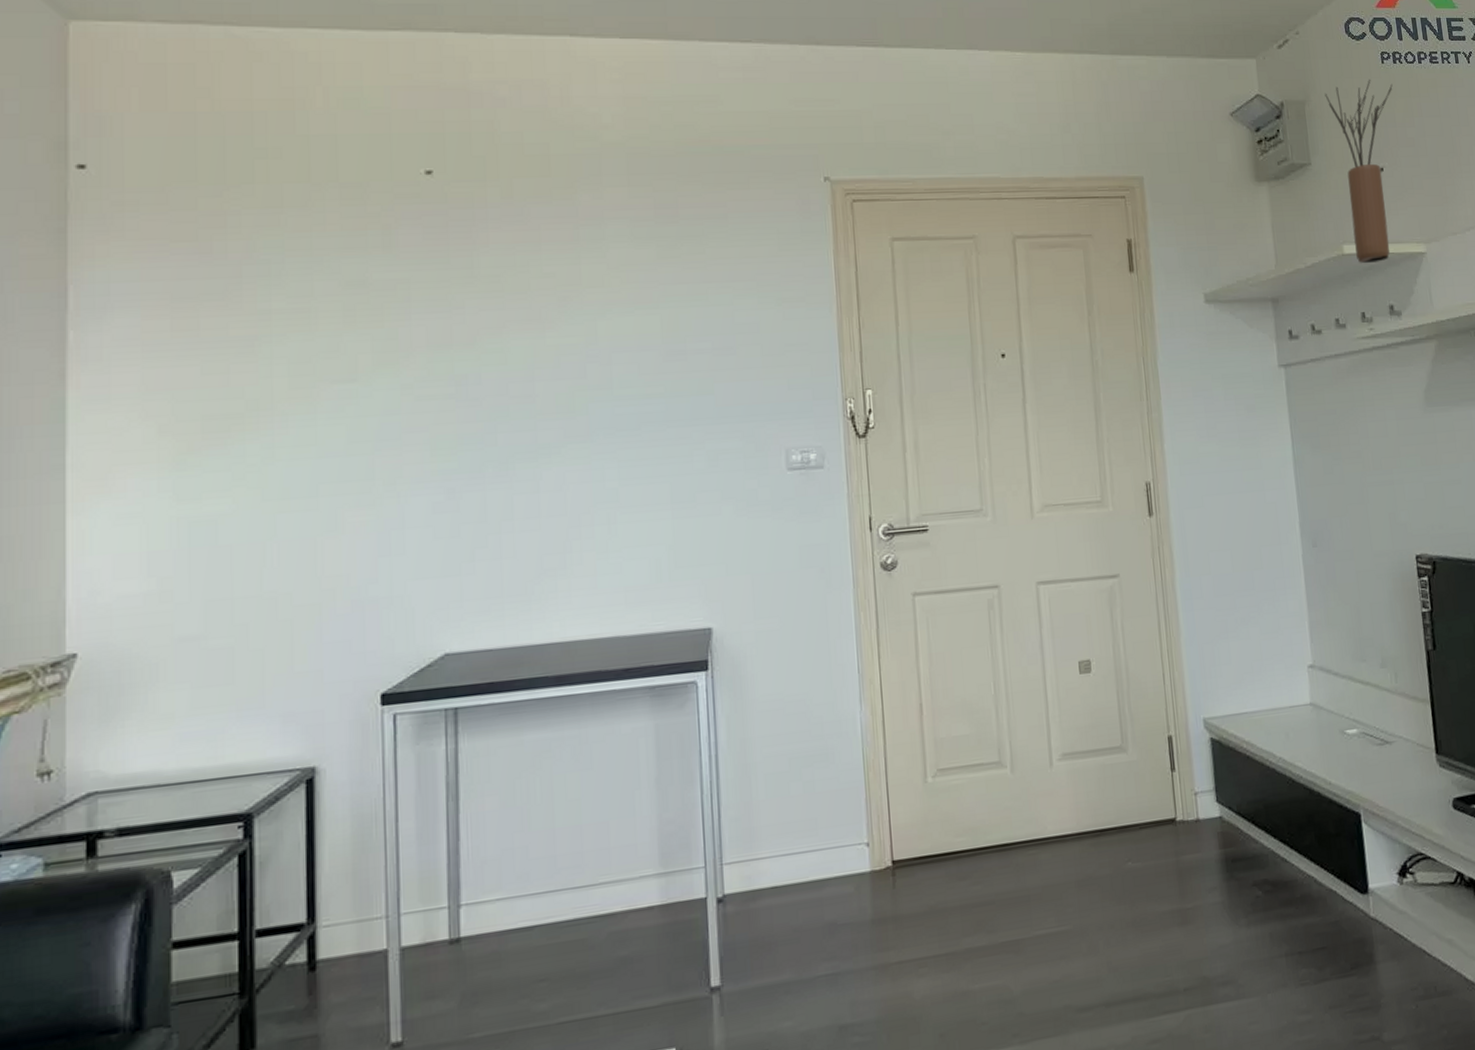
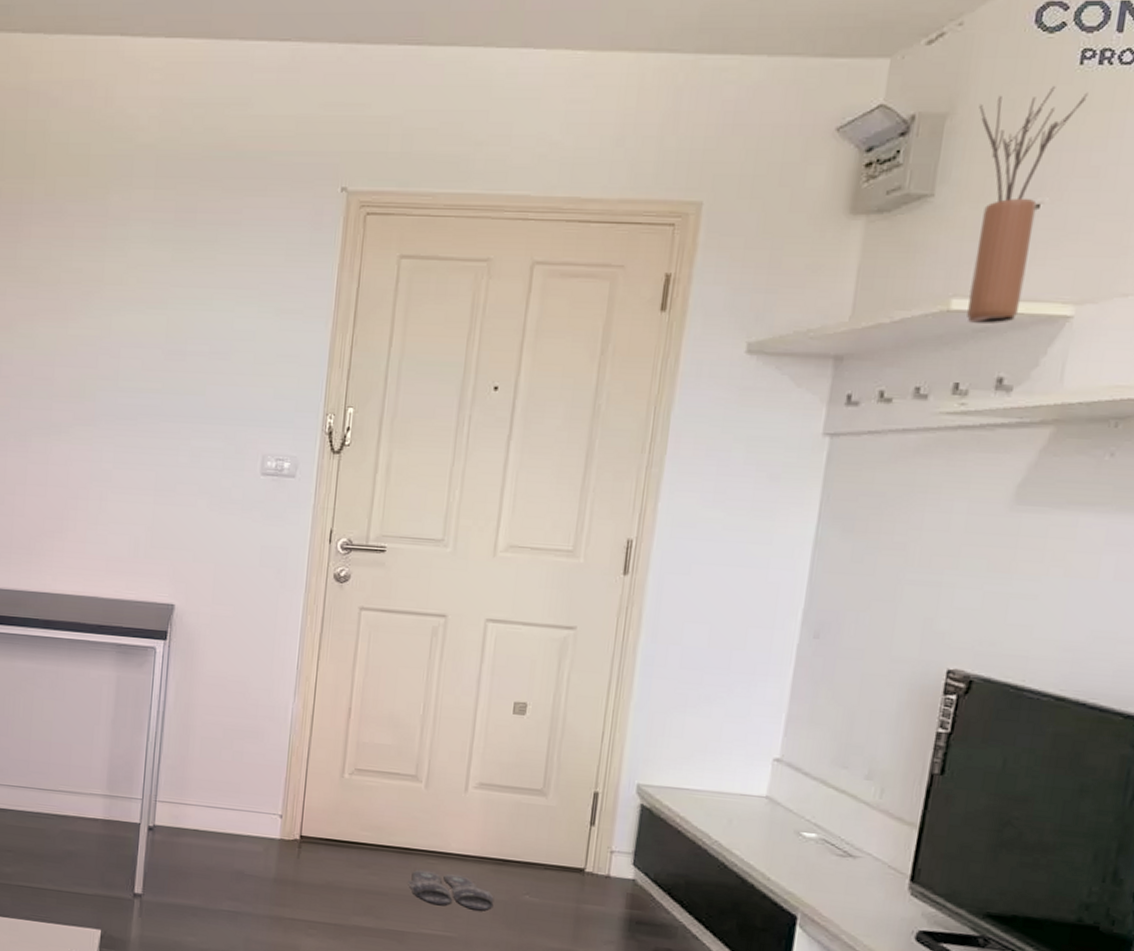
slippers: none [1013,858,1101,900] -> present [408,869,494,911]

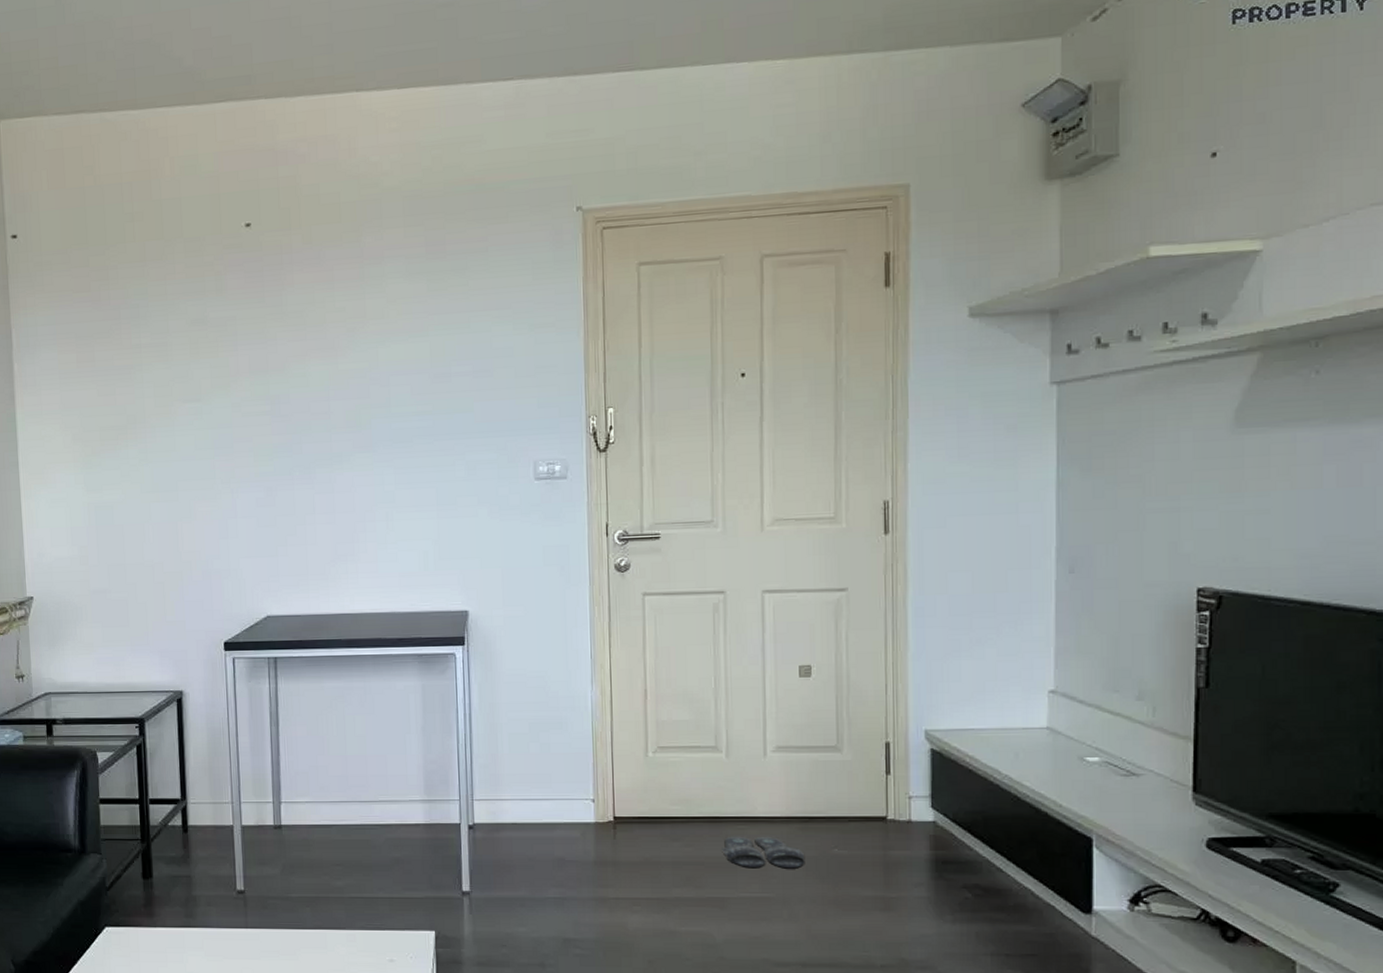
vase: present [967,85,1088,325] -> none [1148,45,1244,267]

